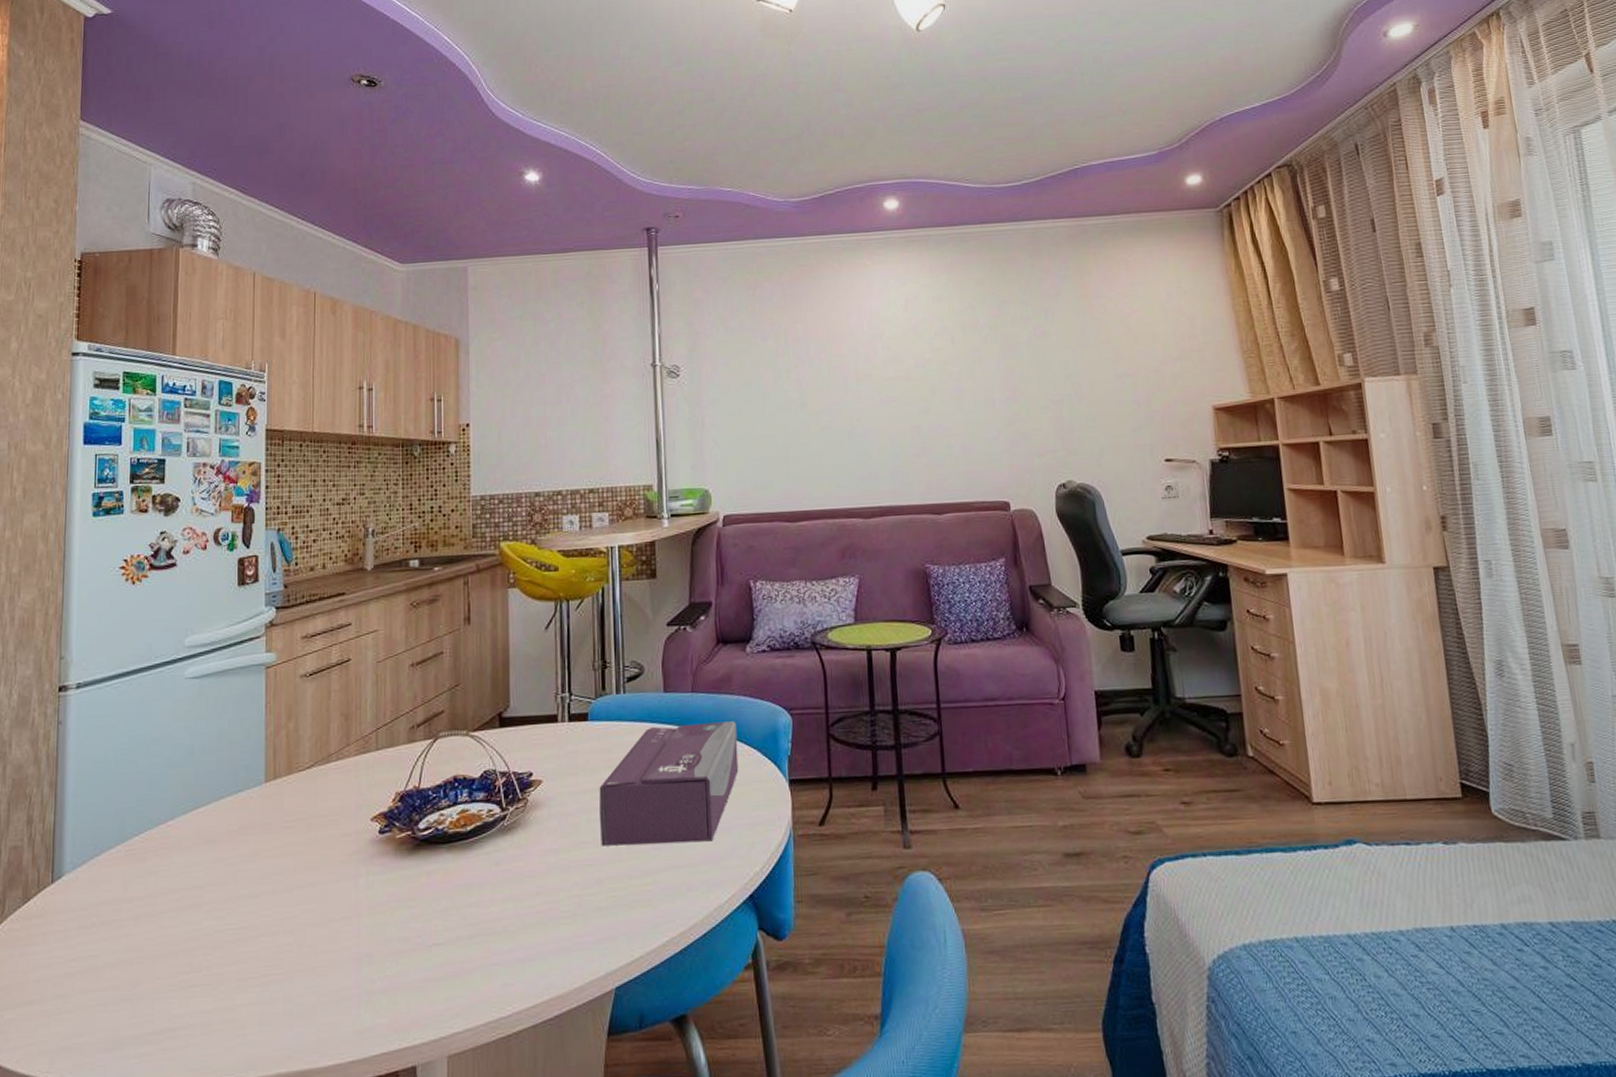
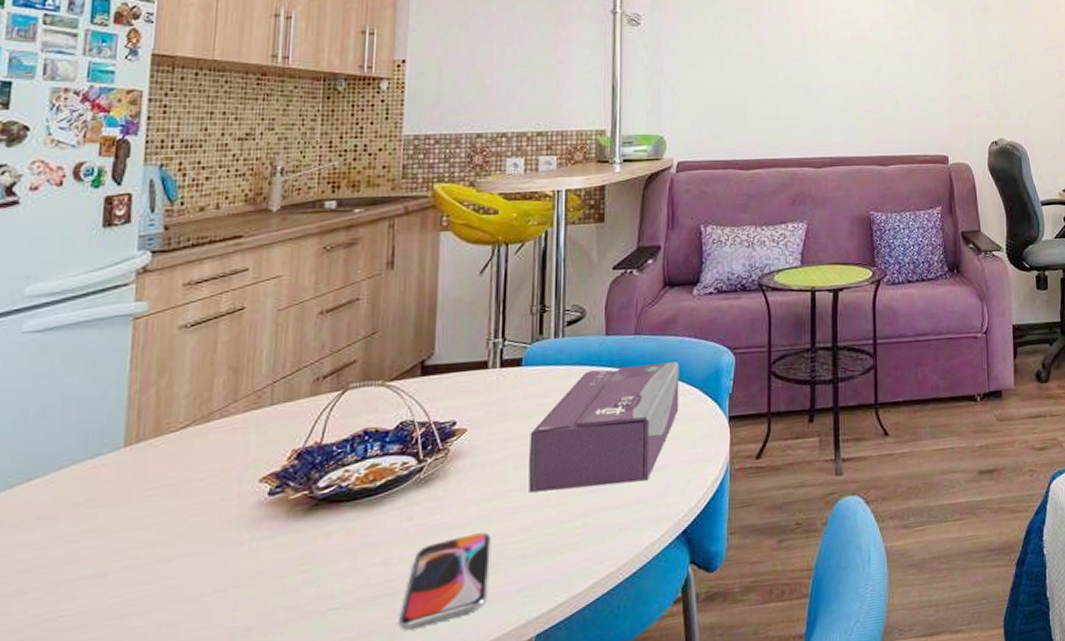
smartphone: none [494,882,570,970] -> present [399,532,491,630]

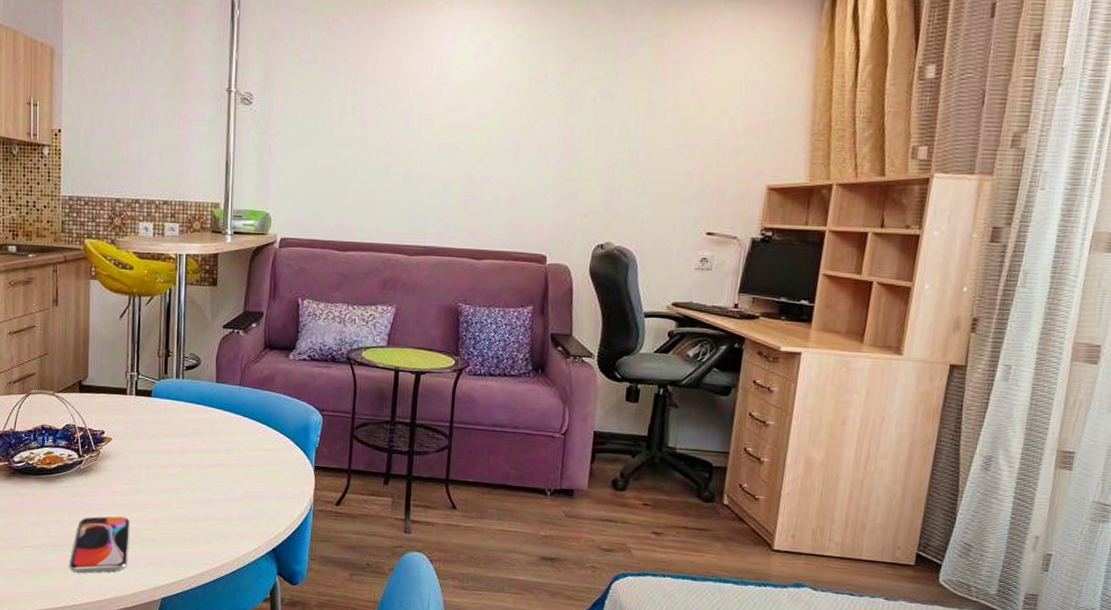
tissue box: present [529,362,679,493] -> none [156,409,275,504]

